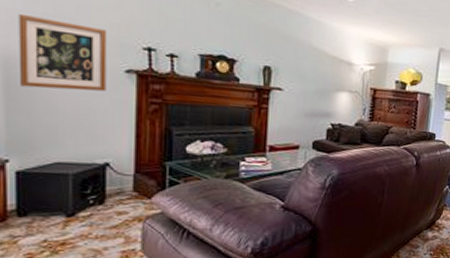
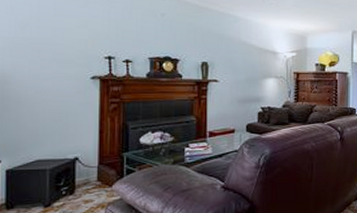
wall art: present [18,14,107,92] -> none [10,40,77,99]

